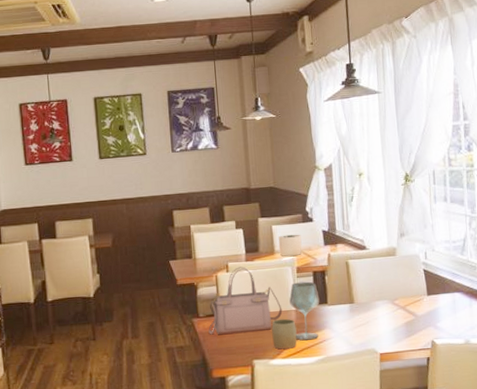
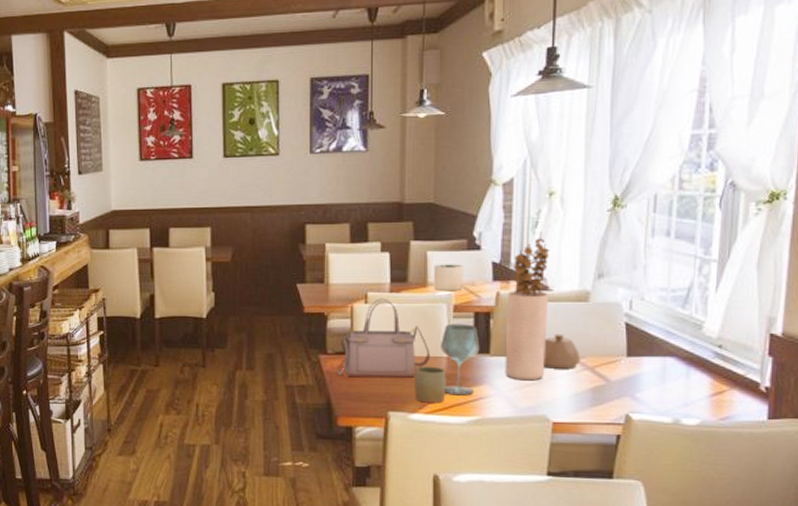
vase: none [336,204,370,323] -> present [505,231,550,381]
sugar bowl: none [367,282,395,311] -> present [544,333,580,369]

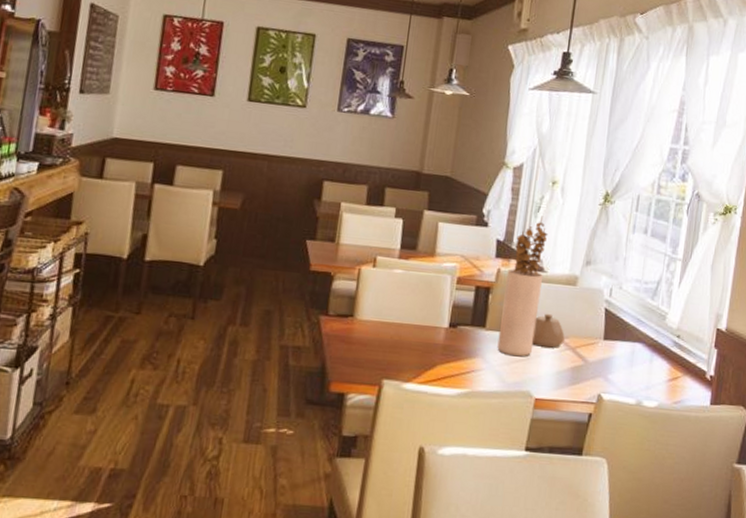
handbag: present [337,298,431,378] -> none [336,263,431,346]
mug: present [415,366,446,403] -> none [410,335,443,374]
planter: present [433,264,464,292] -> none [441,235,471,264]
wine glass: present [441,324,480,396] -> none [440,295,478,368]

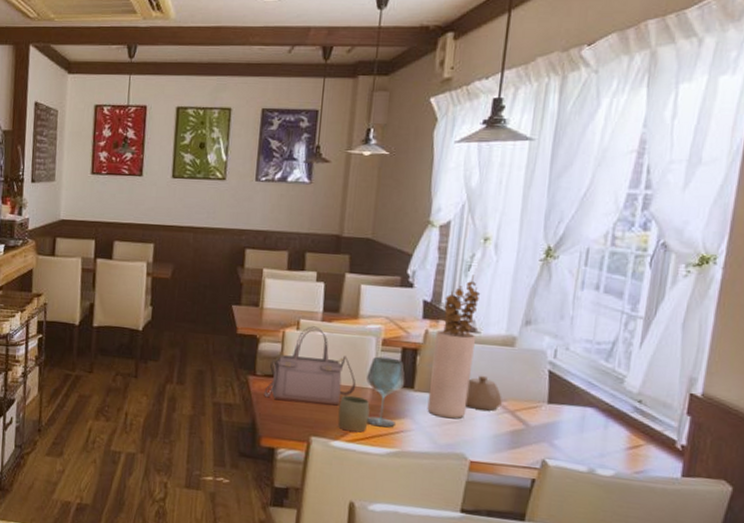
handbag: none [336,263,431,346] -> present [264,326,357,406]
mug: none [410,335,443,374] -> present [337,395,370,433]
wine glass: none [440,295,478,368] -> present [367,356,405,428]

